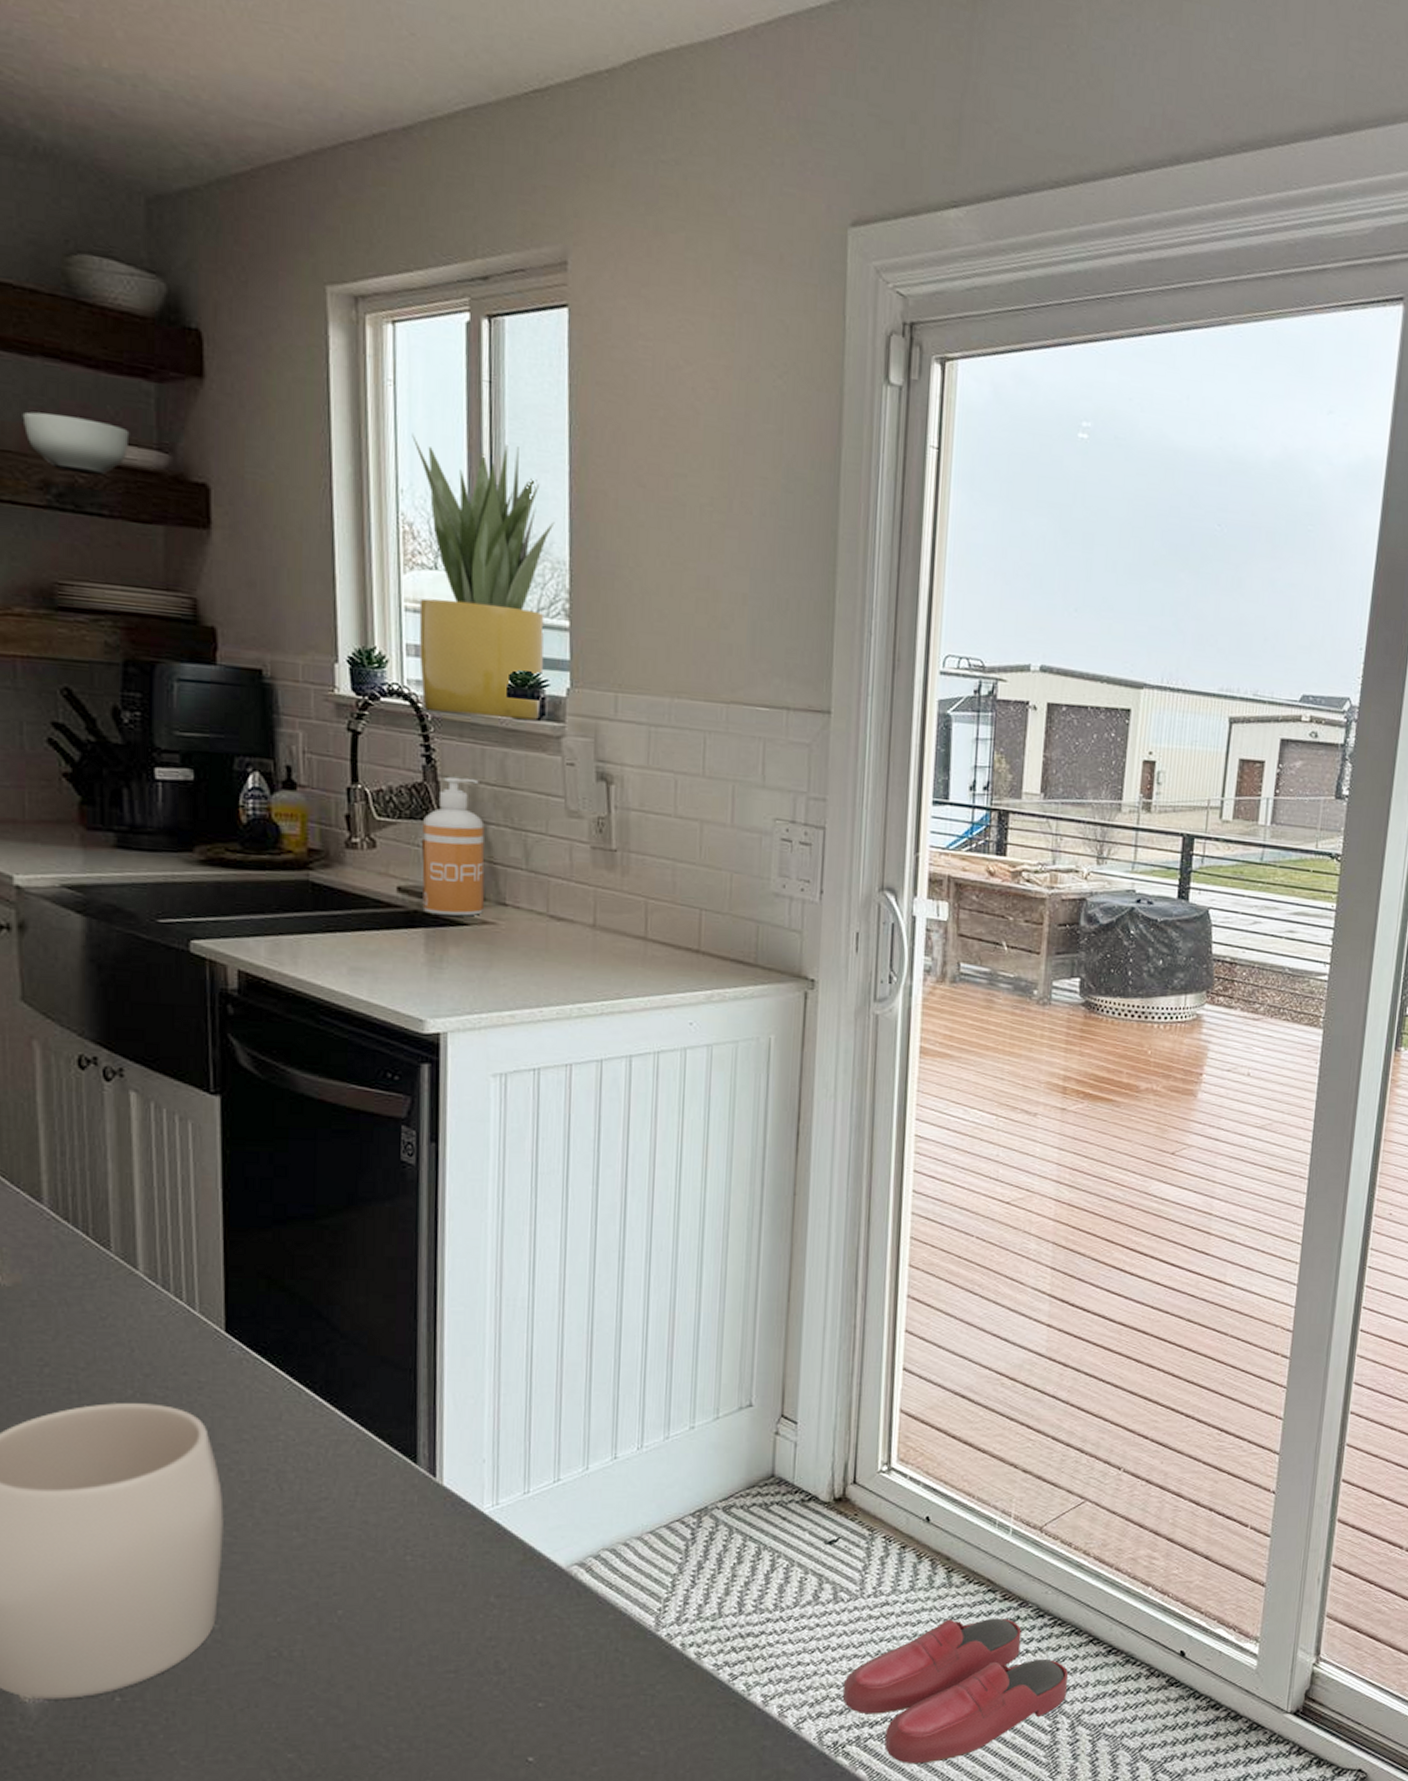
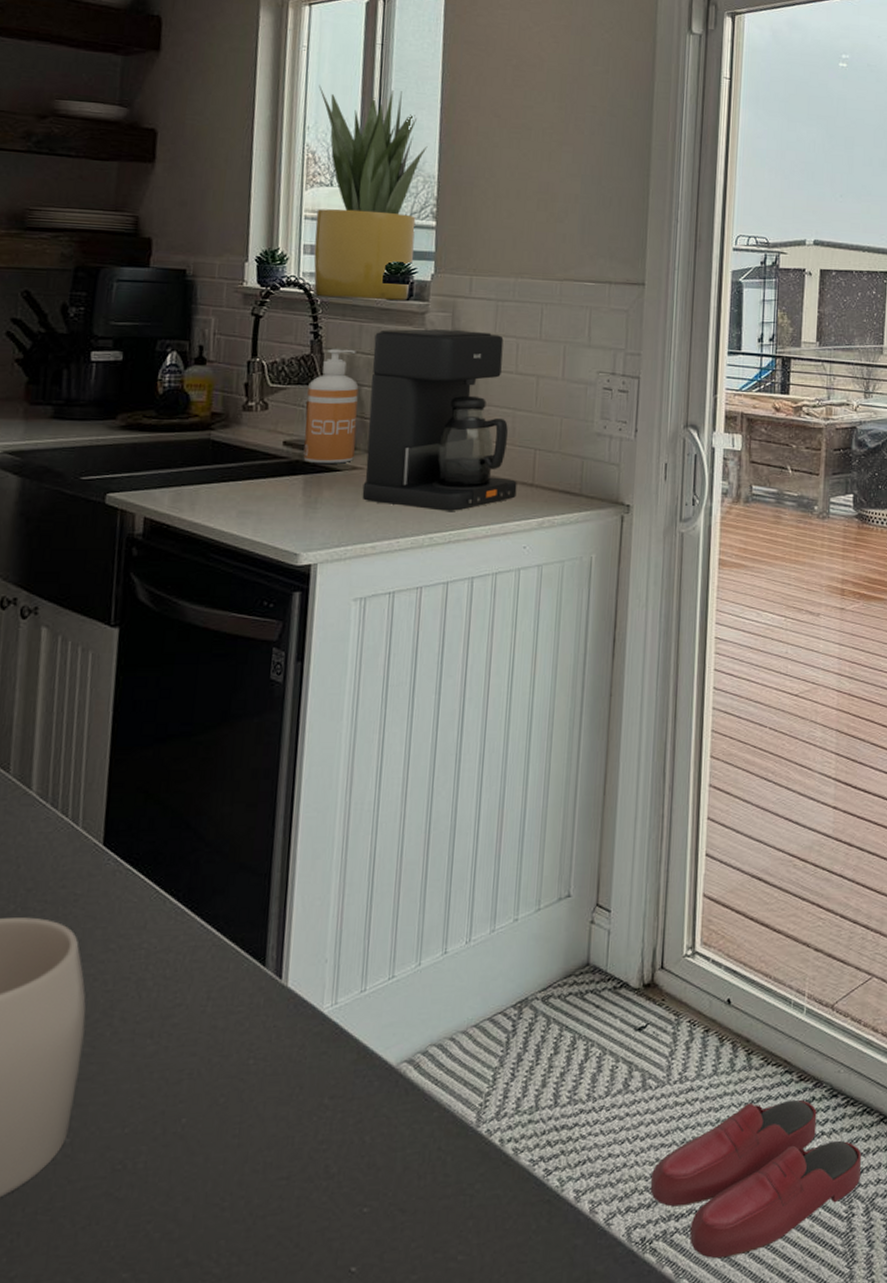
bowl: present [22,411,130,476] -> none [15,81,99,126]
coffee maker: none [495,755,680,979] -> present [362,329,517,512]

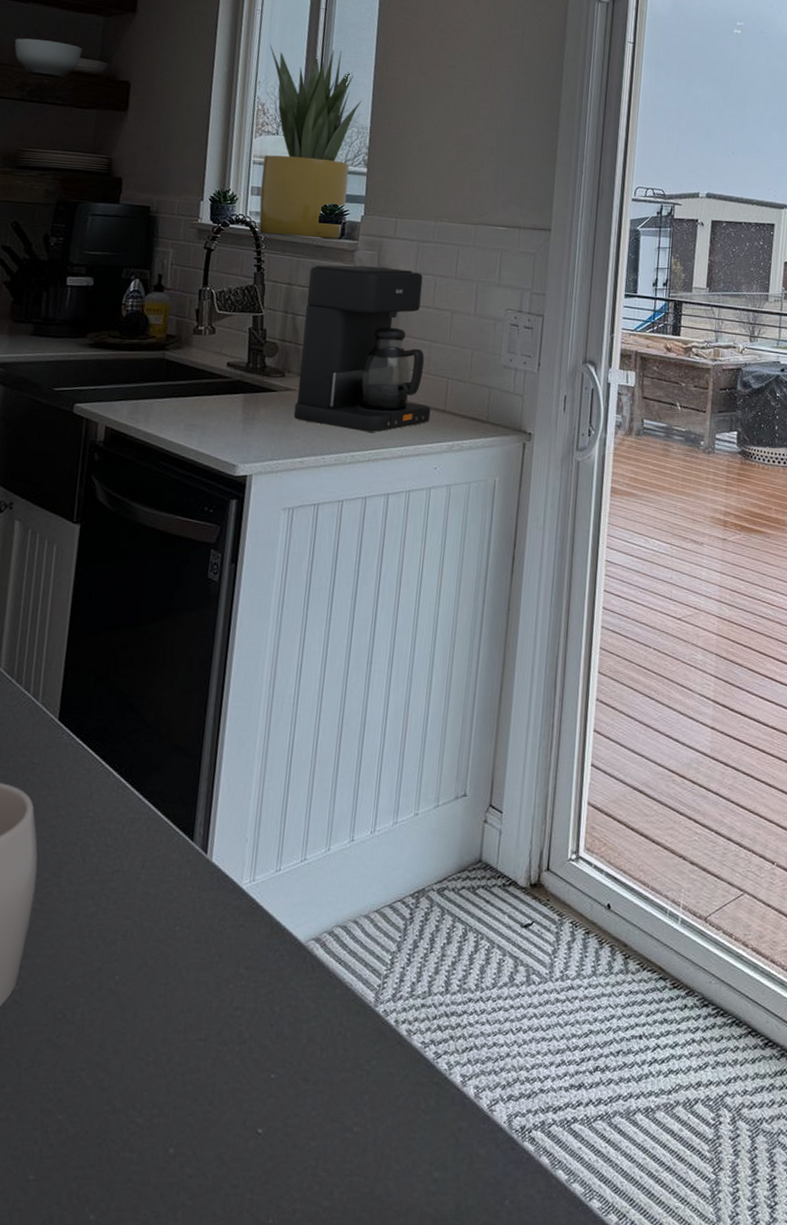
bowl: none [15,81,99,126] -> present [14,38,83,78]
soap dispenser: present [303,348,359,464] -> none [243,280,294,385]
slippers: present [650,1099,861,1259] -> none [531,1005,729,1153]

